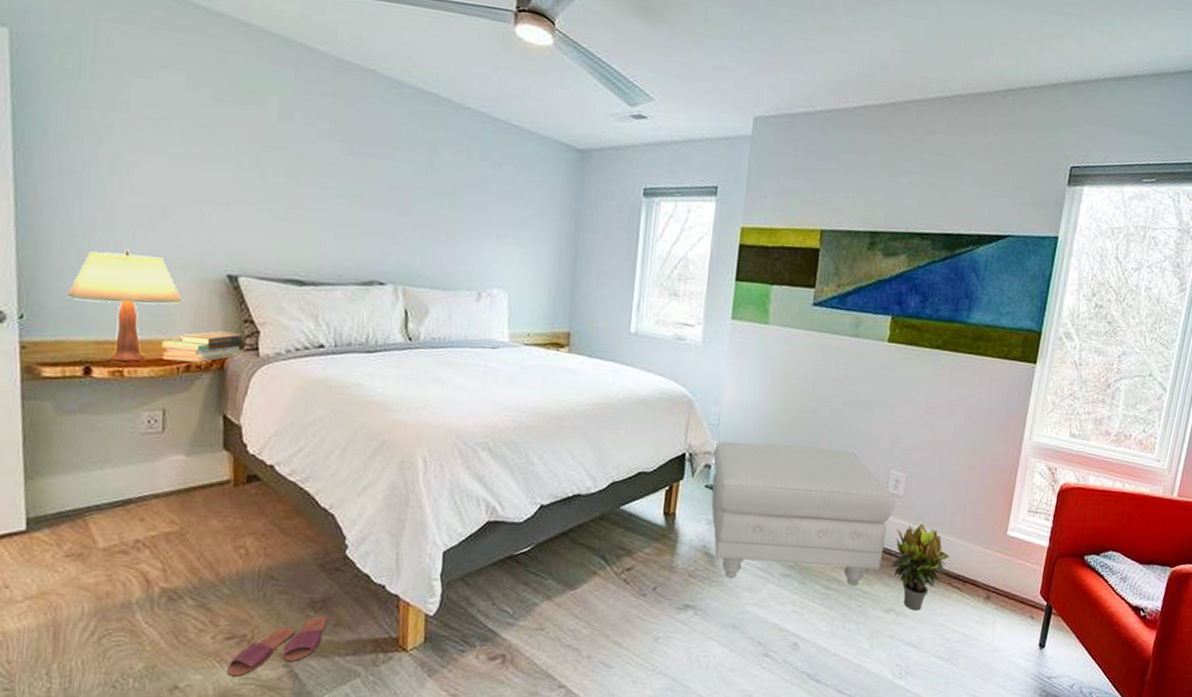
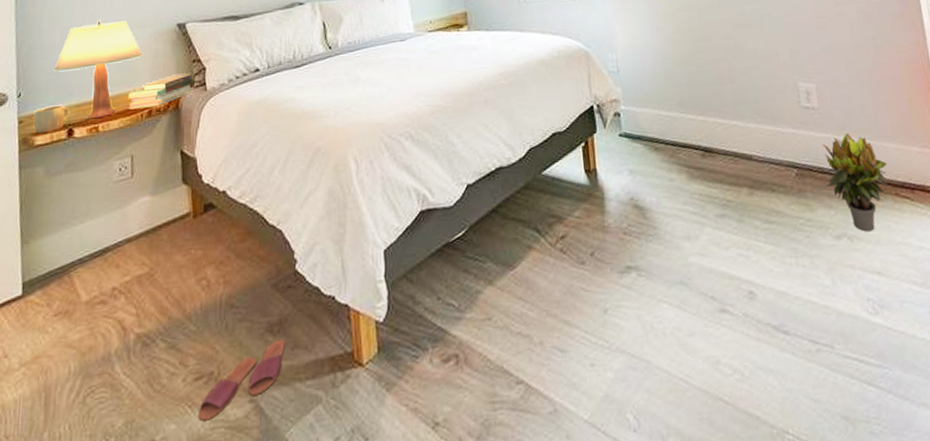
mug: none [40,336,86,366] -> present [33,105,69,134]
ottoman: present [711,441,895,586] -> none [619,72,818,229]

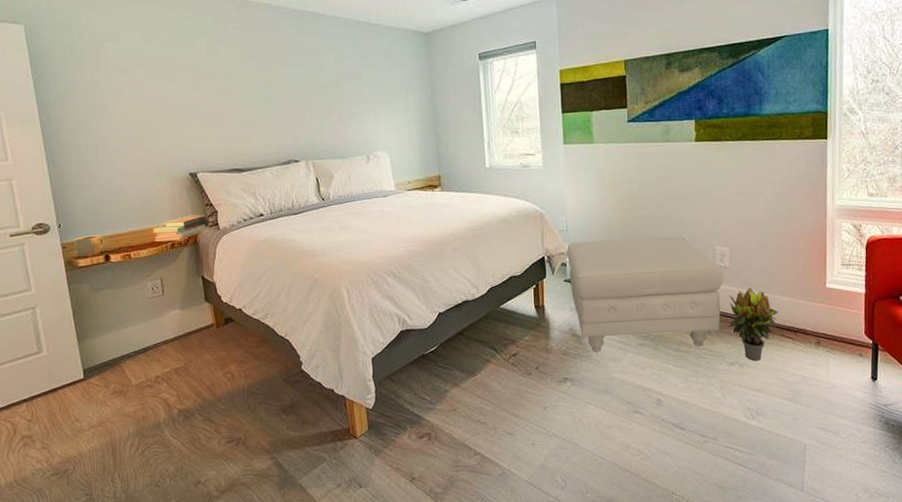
table lamp: present [54,21,143,120] -> none [86,167,162,248]
slippers: present [198,339,285,421] -> none [232,418,296,470]
ottoman: none [619,72,818,229] -> present [567,236,724,352]

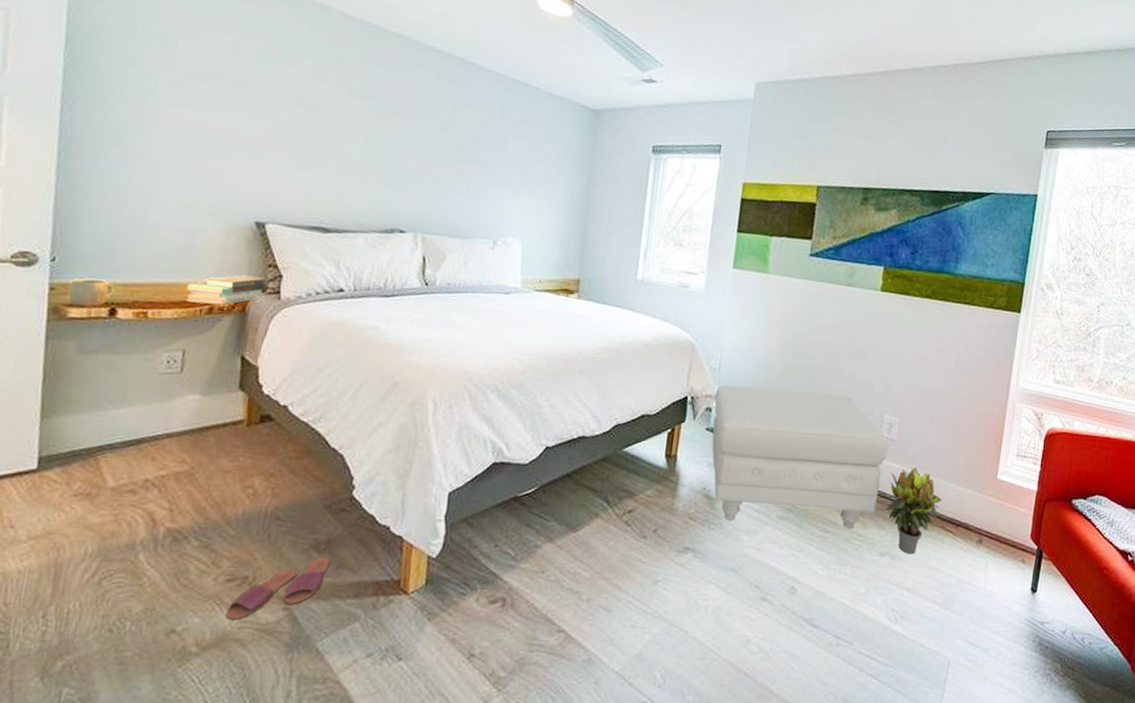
slippers: none [232,418,296,470] -> present [226,557,331,620]

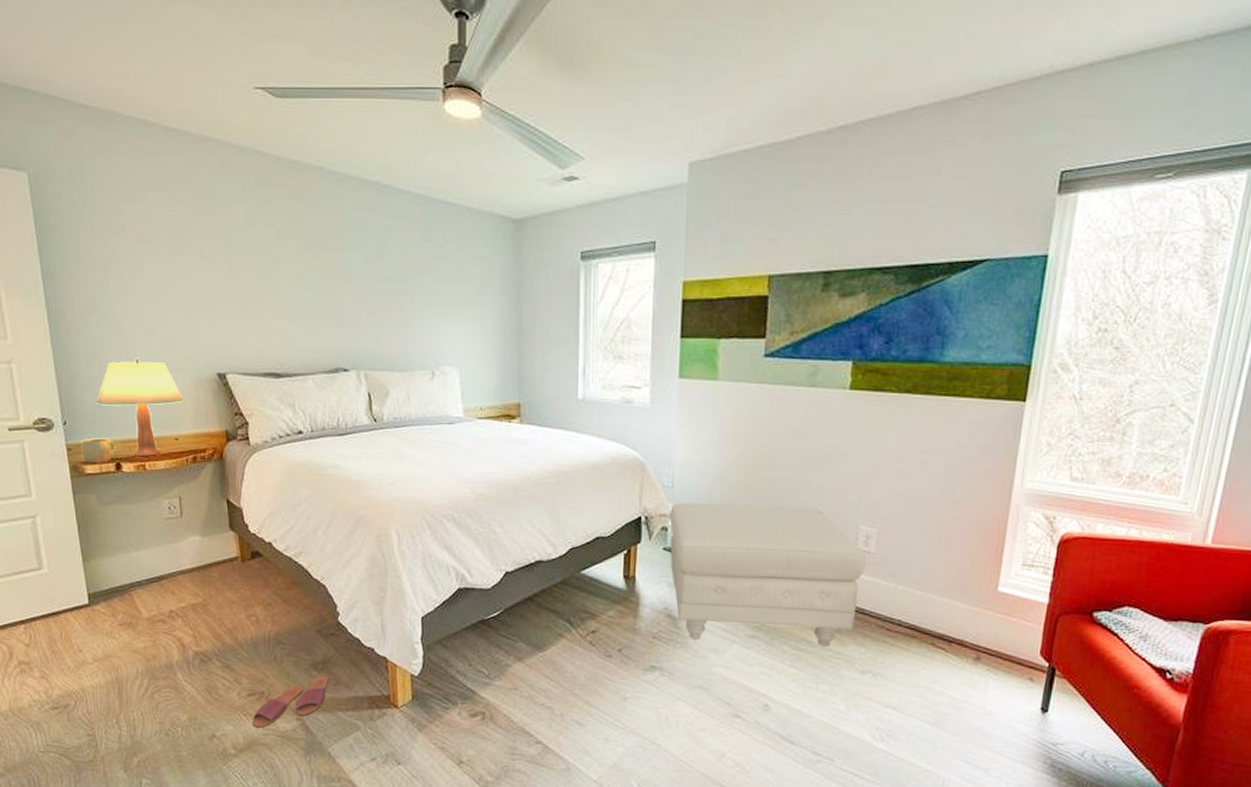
table lamp: none [99,198,210,304] -> present [96,359,184,457]
books: present [186,276,266,305] -> none [172,426,236,454]
potted plant: present [884,467,942,555] -> none [864,581,931,672]

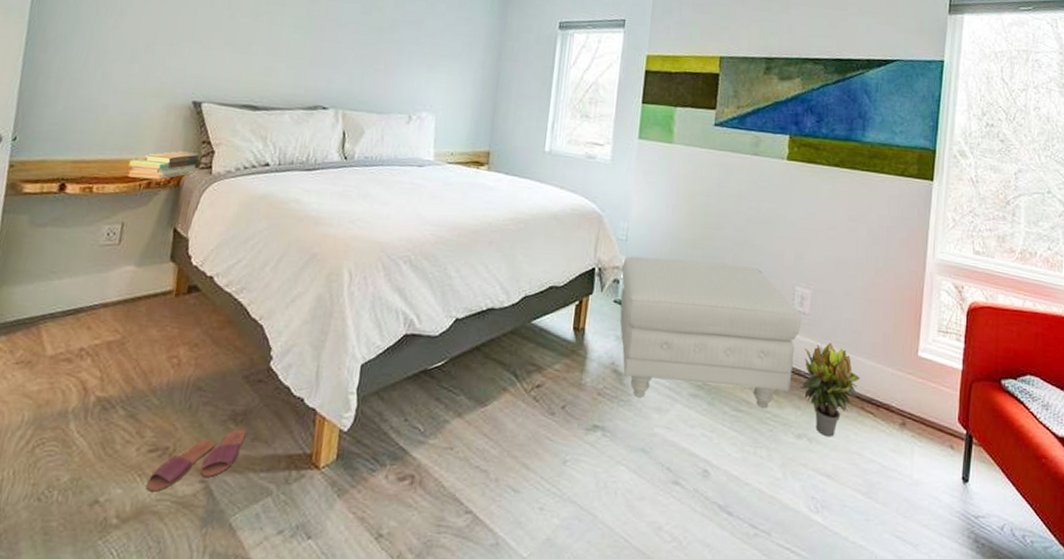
mug: present [81,438,115,463] -> none [24,156,65,183]
table lamp: present [96,359,184,457] -> none [55,81,152,180]
books: none [172,426,236,454] -> present [127,152,200,180]
potted plant: none [864,581,931,672] -> present [799,343,860,437]

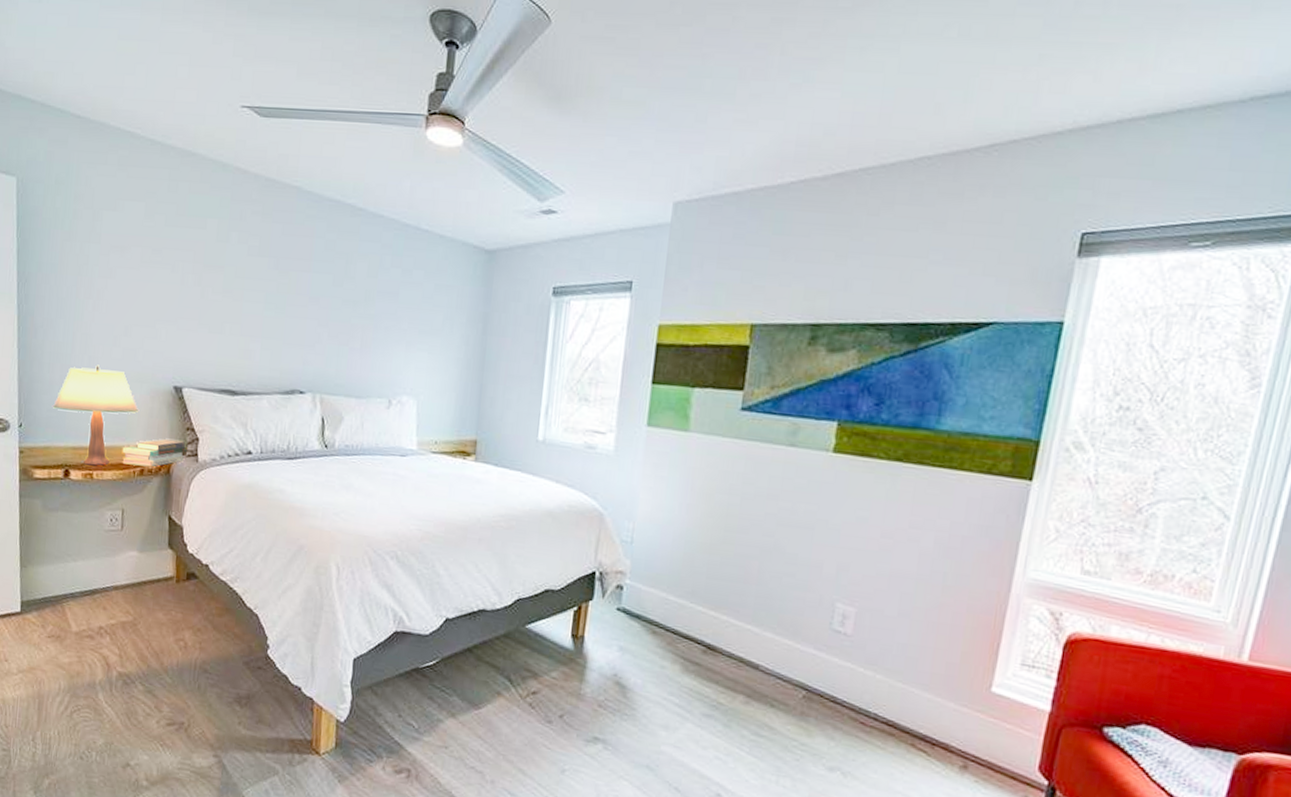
table lamp: none [55,81,152,180] -> present [53,366,138,466]
slippers: present [146,429,247,492] -> none [168,711,251,761]
ottoman: present [619,255,802,409] -> none [623,560,842,736]
potted plant: present [799,343,860,437] -> none [834,669,912,773]

